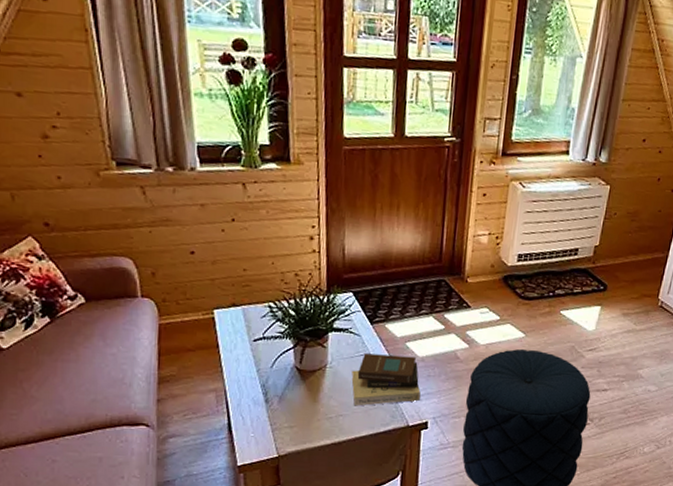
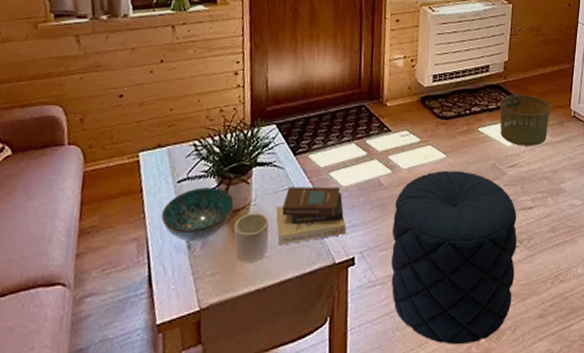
decorative bowl: none [238,347,310,397] -> present [160,187,234,241]
mug: none [310,373,345,420] -> present [234,211,270,263]
basket: none [583,280,639,332] -> present [499,95,551,146]

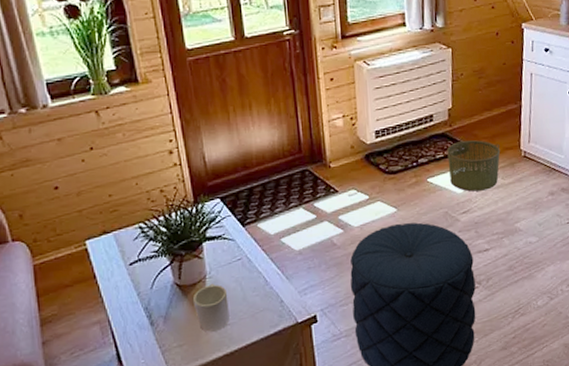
decorative bowl: present [160,187,234,241] -> none [118,265,190,319]
books: present [275,187,347,246] -> none [232,251,306,313]

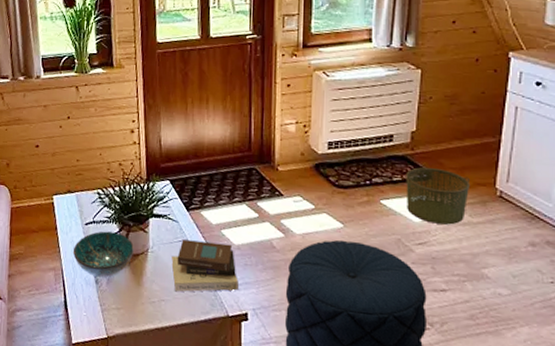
decorative bowl: none [118,265,190,319] -> present [72,231,134,278]
mug: present [193,283,230,332] -> none [135,257,166,304]
books: none [232,251,306,313] -> present [171,239,240,292]

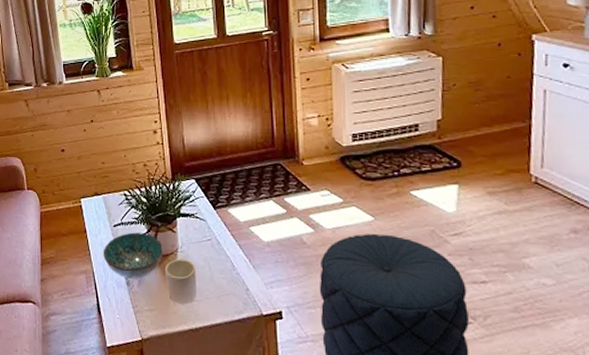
mug: none [135,257,166,304] -> present [165,257,197,305]
books: present [171,239,240,292] -> none [201,238,272,292]
basket: present [406,167,471,225] -> none [435,156,504,214]

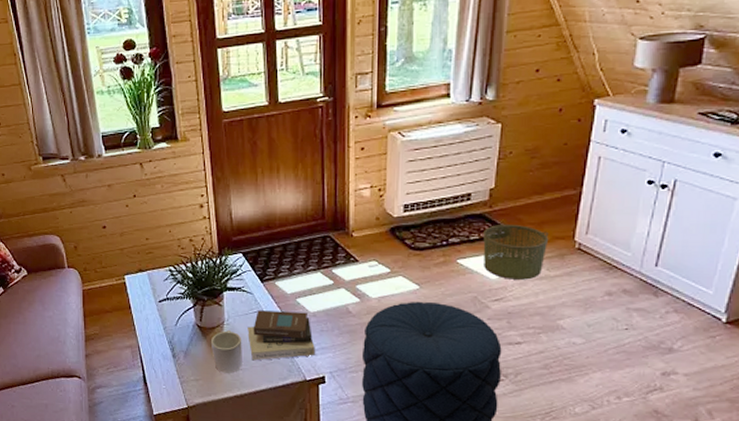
decorative bowl: present [102,232,163,280] -> none [148,307,209,352]
books: none [201,238,272,292] -> present [247,310,316,361]
basket: none [435,156,504,214] -> present [483,225,549,280]

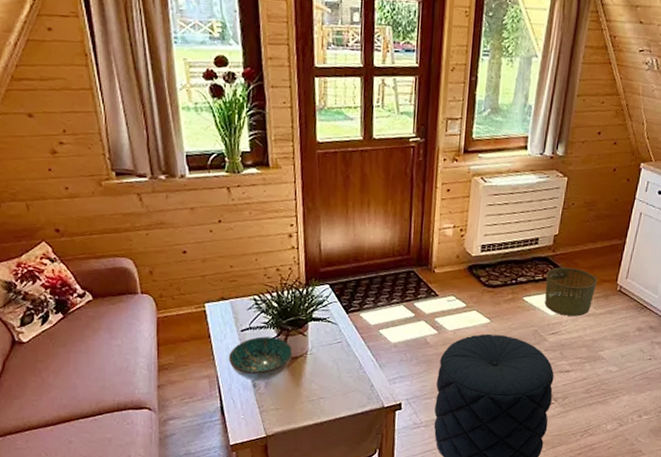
decorative bowl: none [148,307,209,352] -> present [228,336,292,381]
mug: present [211,329,242,373] -> none [293,359,325,402]
books: present [247,310,316,361] -> none [330,340,395,390]

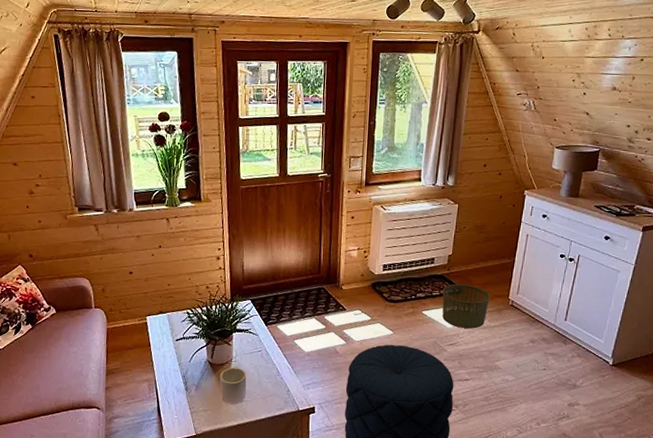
decorative bowl: present [228,336,292,381] -> none [164,345,219,385]
mug: none [293,359,325,402] -> present [220,366,247,405]

